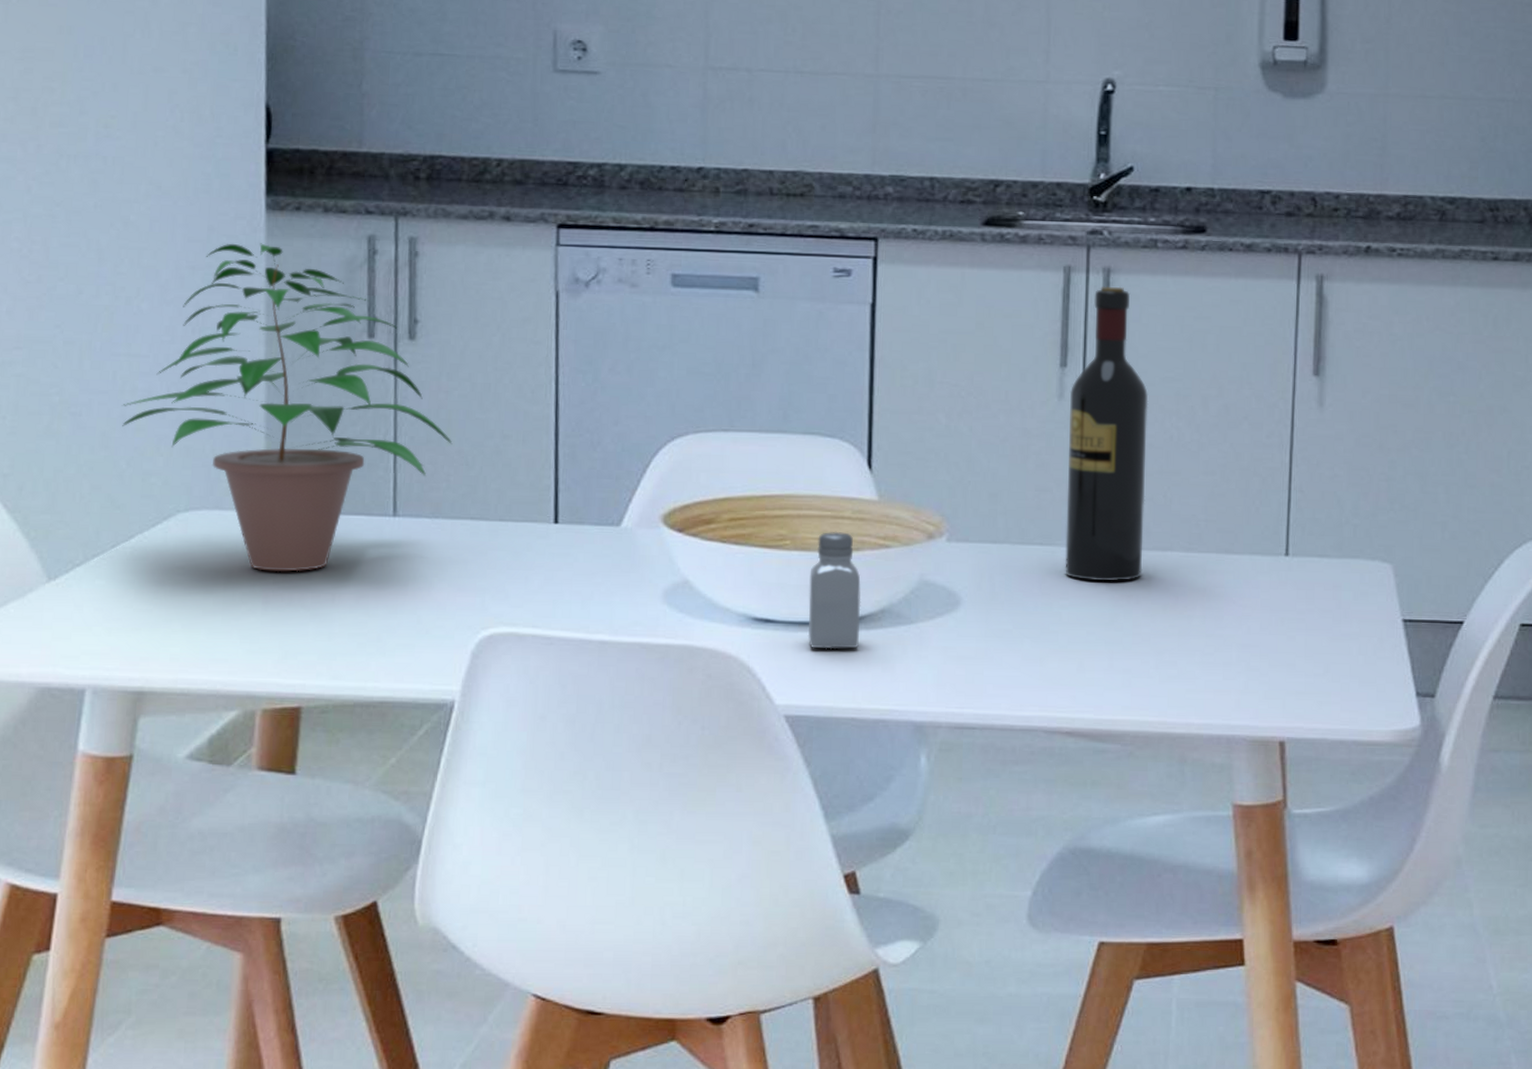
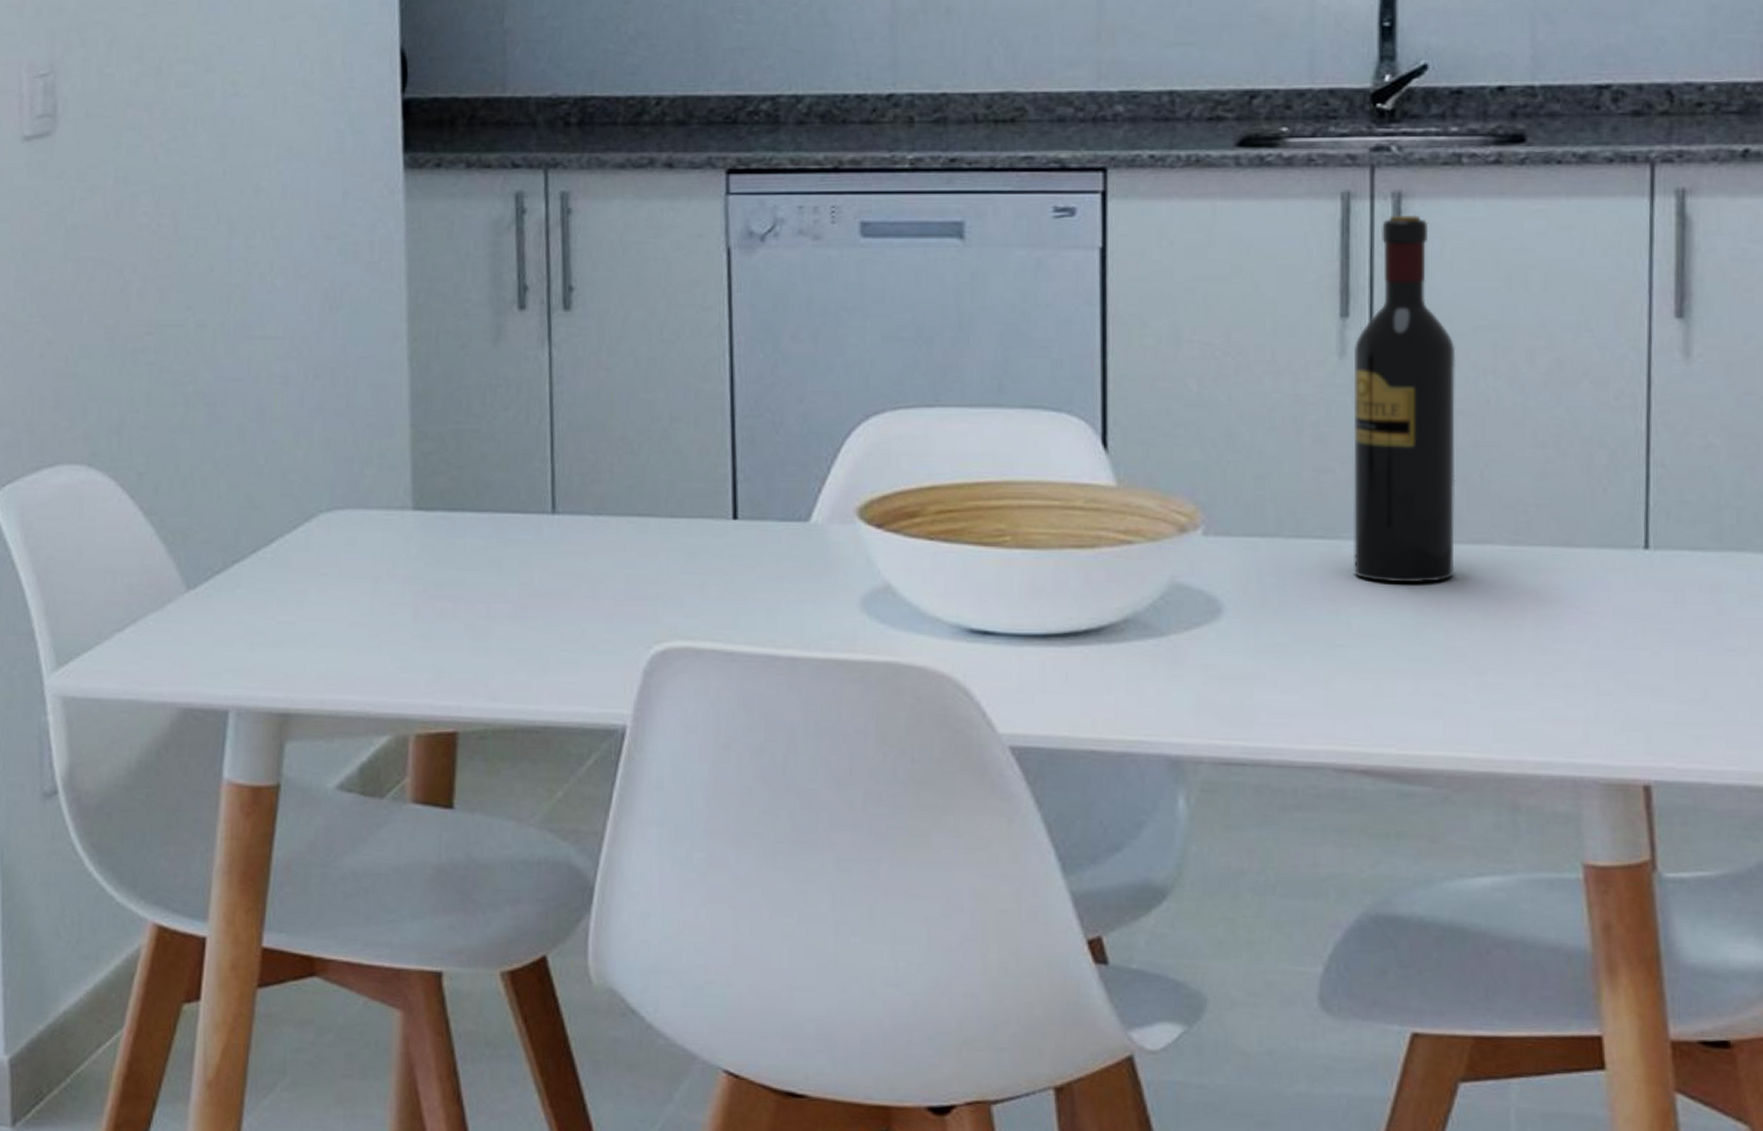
potted plant: present [121,243,453,572] -> none [257,206,616,578]
saltshaker: present [807,531,861,649] -> none [1035,524,1099,667]

